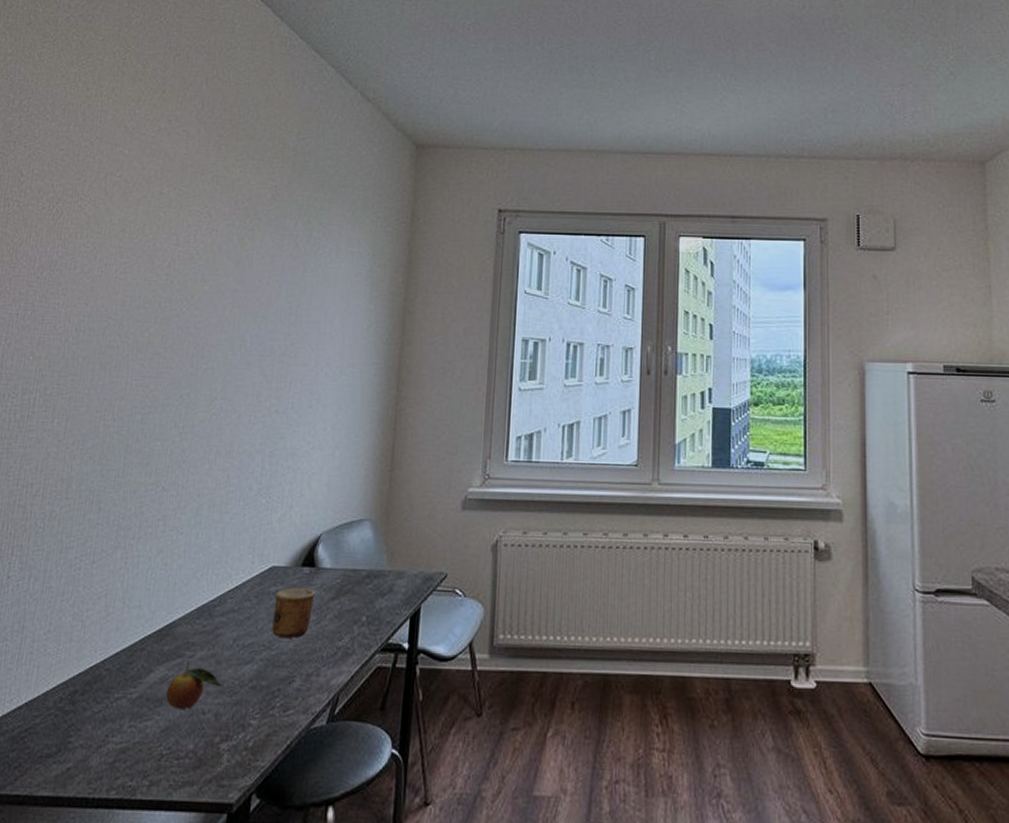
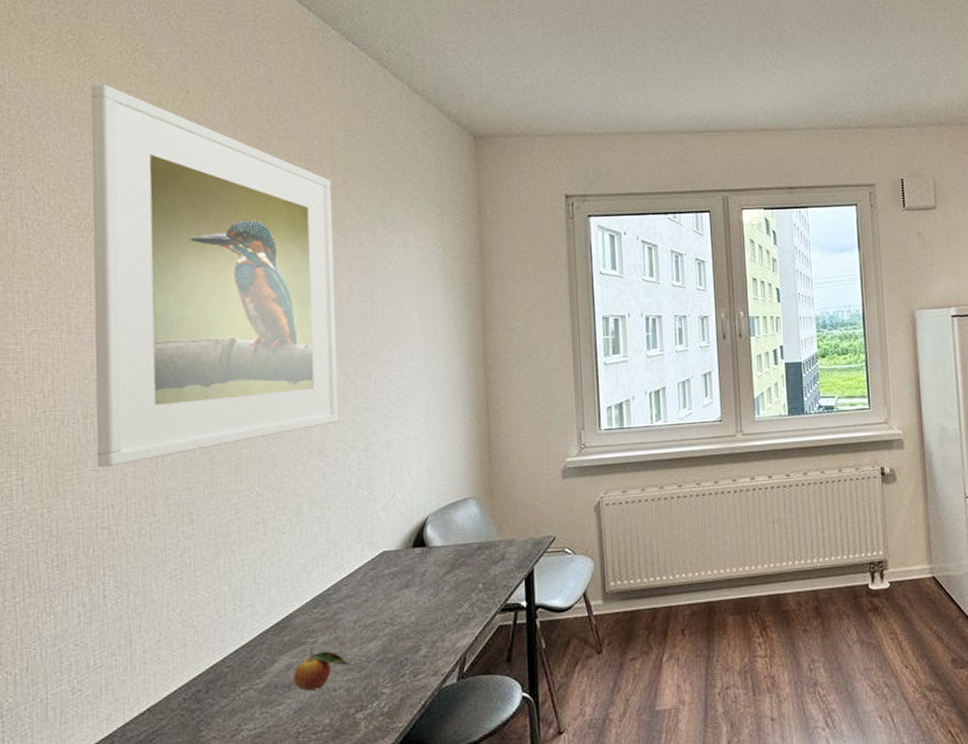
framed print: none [26,80,278,445] -> present [90,84,339,467]
cup: present [272,587,316,638] -> none [390,566,430,614]

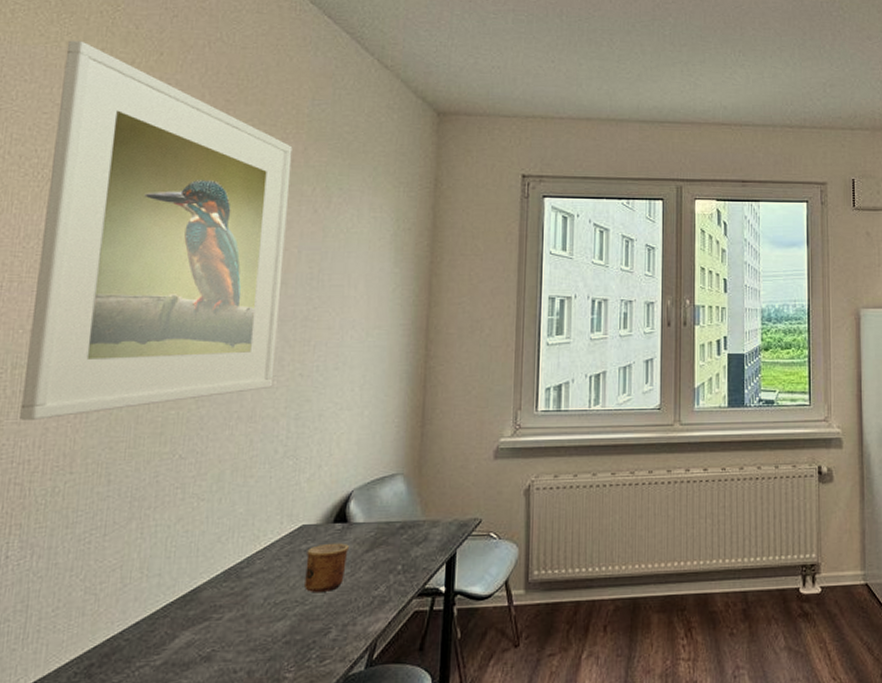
fruit: present [293,647,351,691] -> none [193,624,255,672]
cup: none [390,566,430,614] -> present [305,543,349,592]

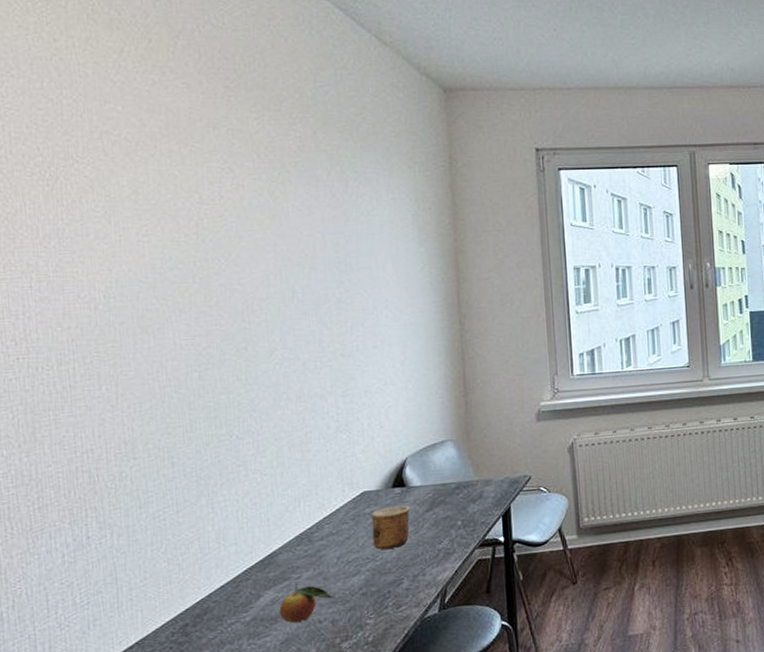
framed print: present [19,40,293,420] -> none [49,30,317,413]
fruit: none [193,624,255,672] -> present [279,583,335,623]

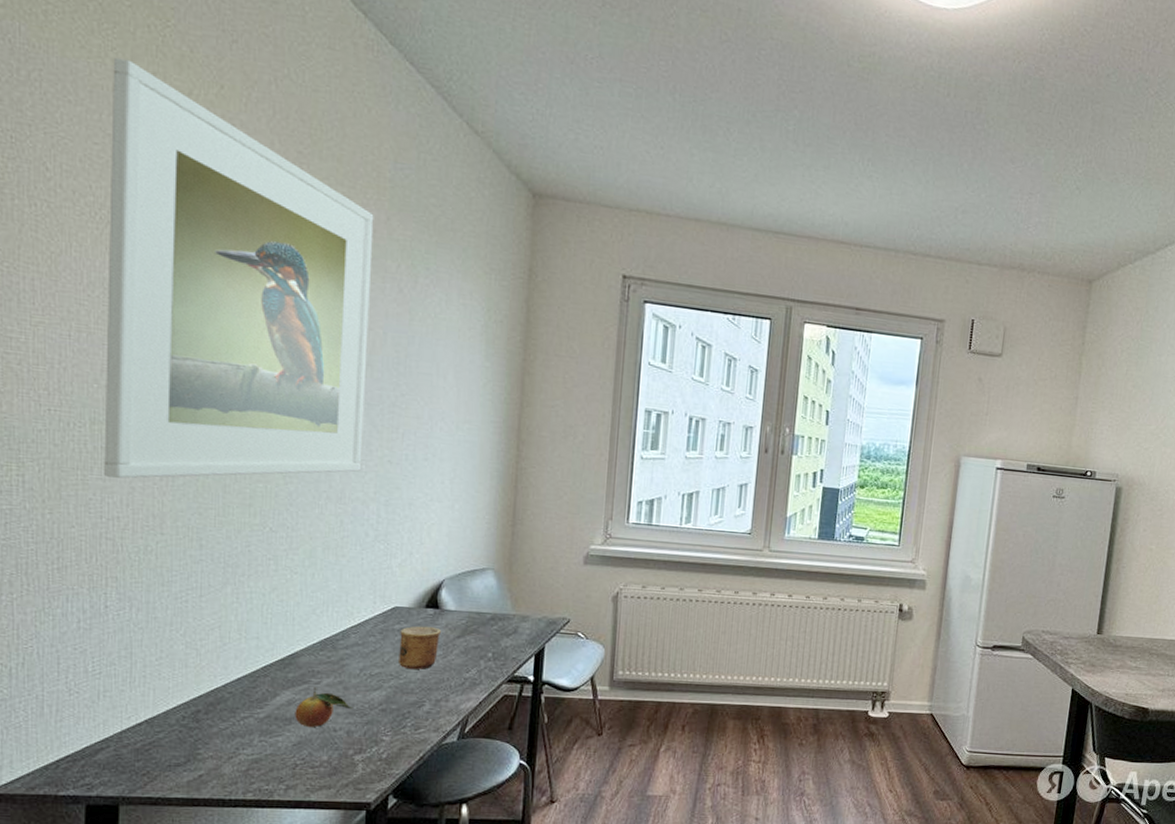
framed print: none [49,30,317,413] -> present [104,57,374,479]

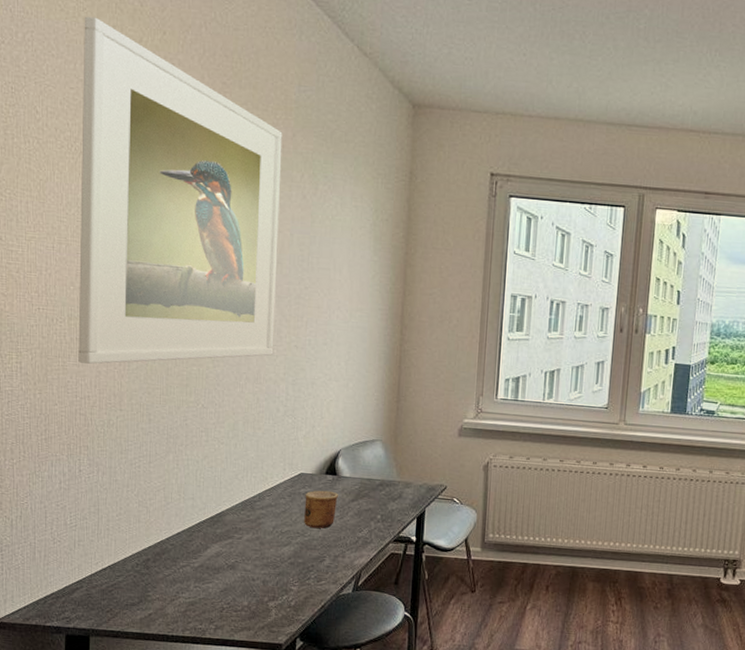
fruit: present [295,687,353,728] -> none [222,542,268,577]

